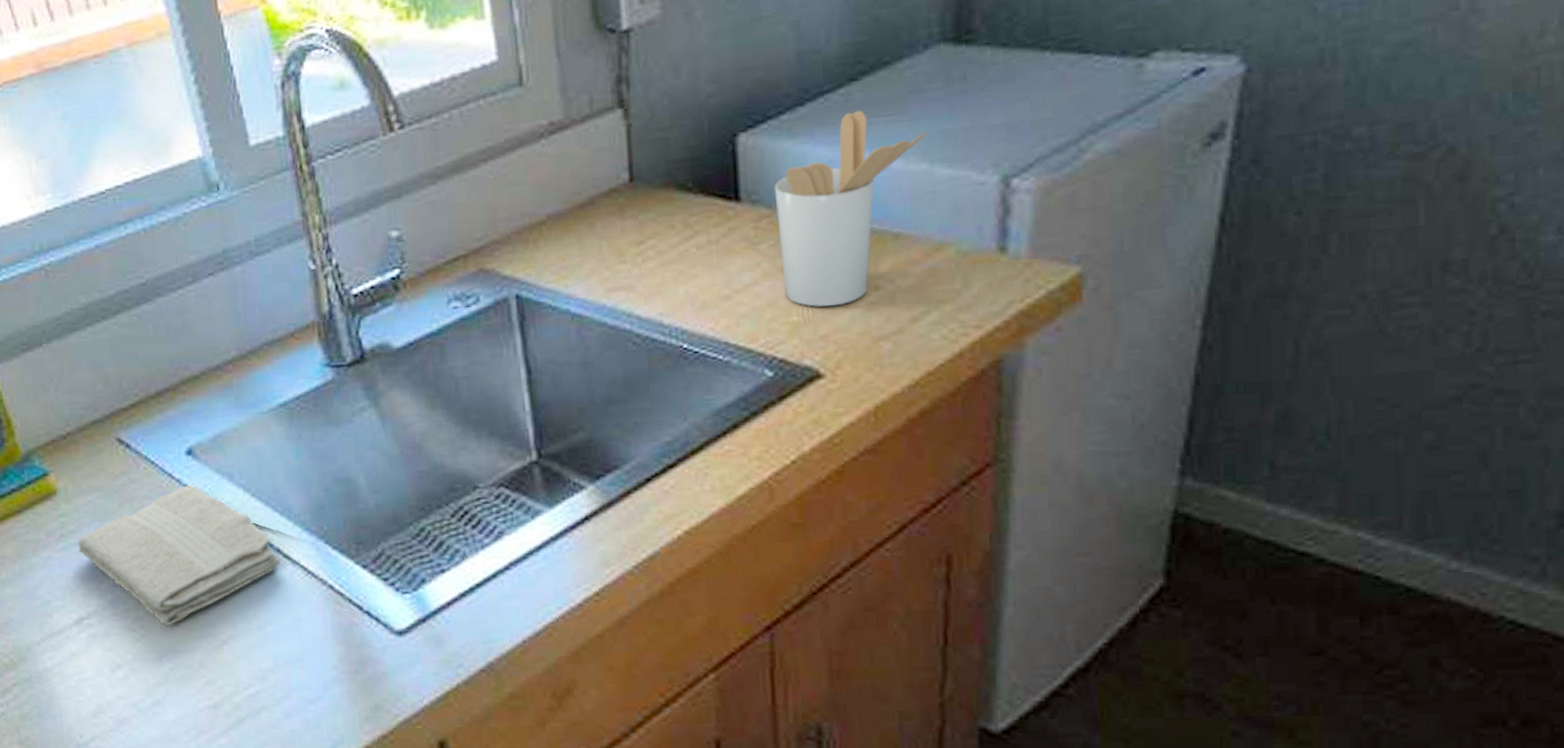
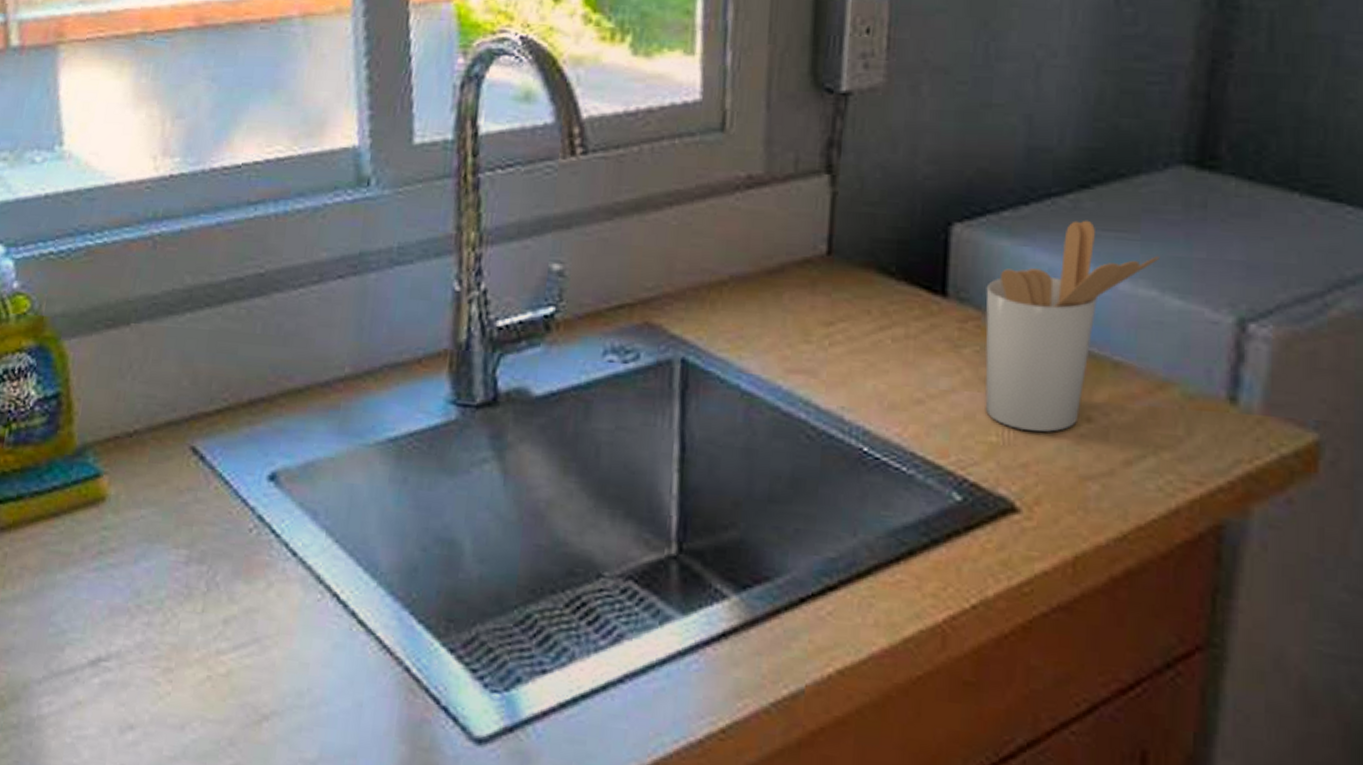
washcloth: present [78,485,281,625] -> none [114,516,353,686]

